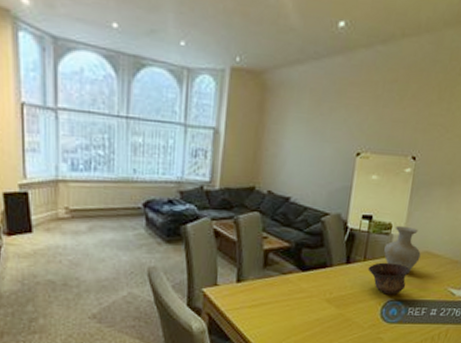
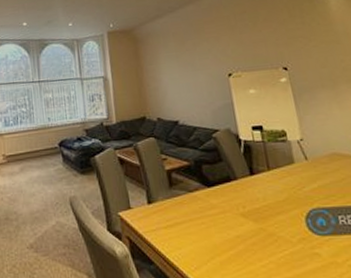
bowl: present [367,262,410,295] -> none [275,169,326,203]
vase: present [384,225,421,273] -> none [286,130,330,178]

